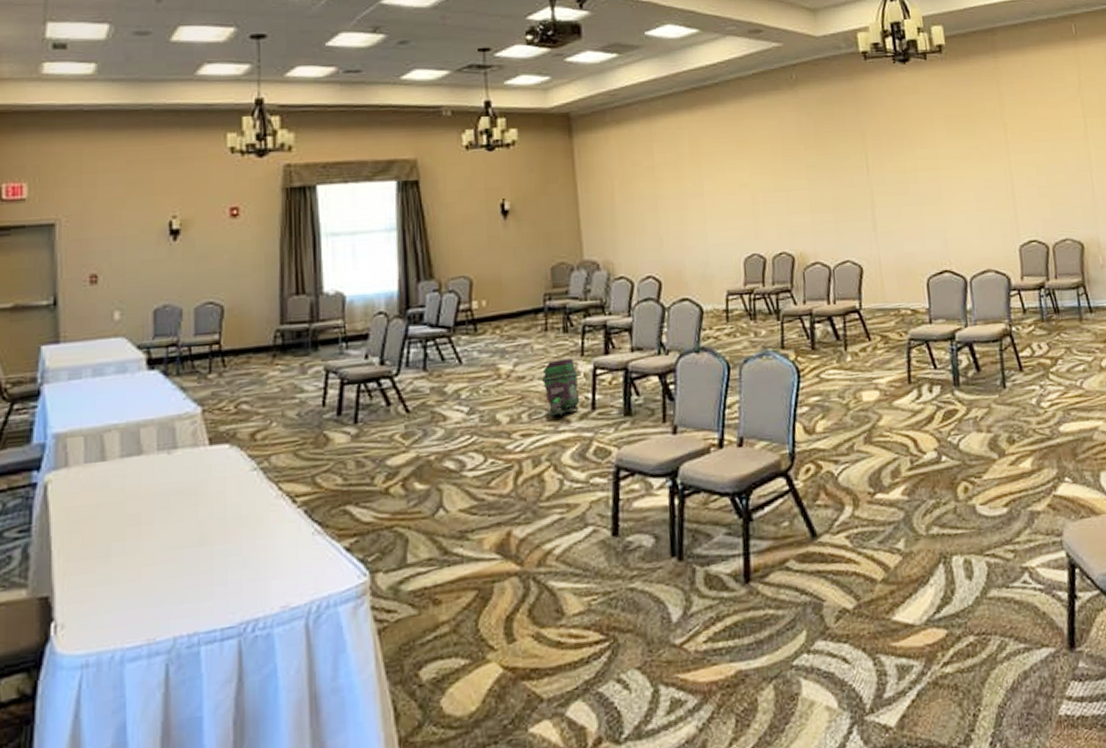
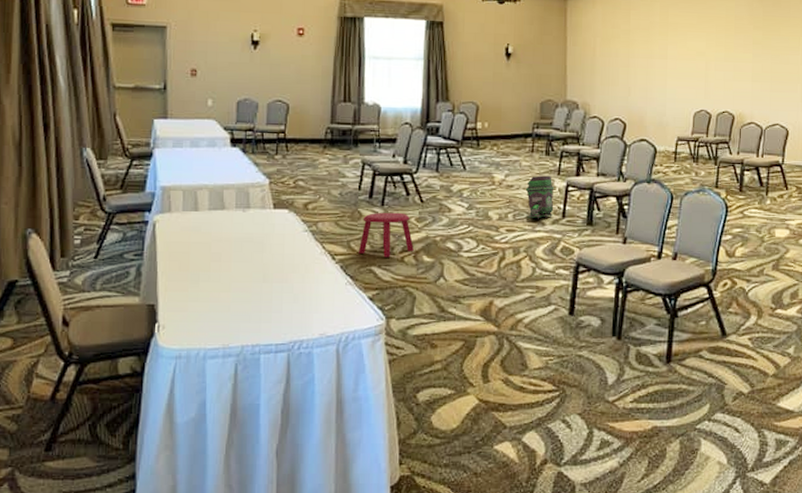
stool: none [326,429,401,492] -> present [358,212,414,258]

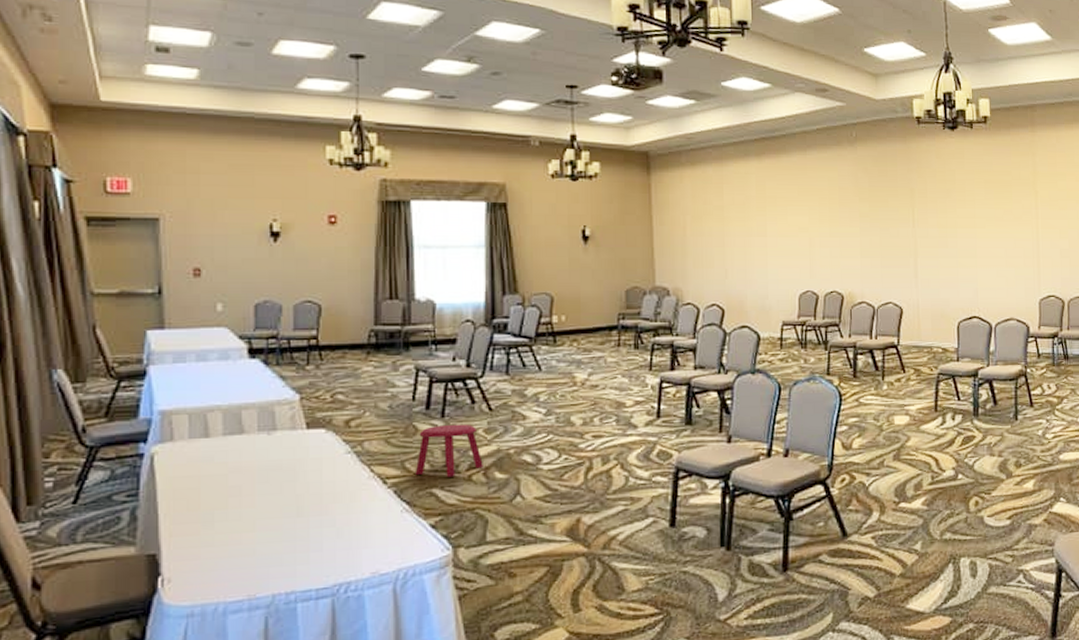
speaker: present [525,175,555,219] -> none [612,372,647,422]

